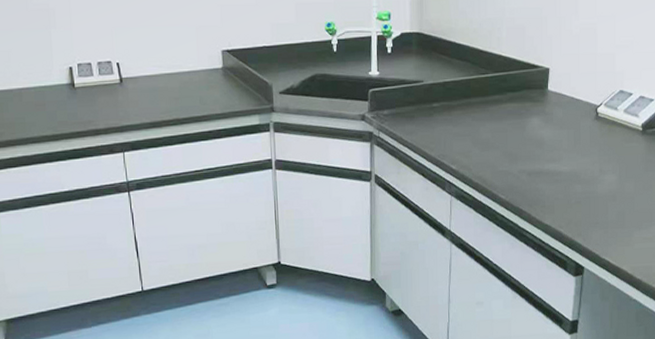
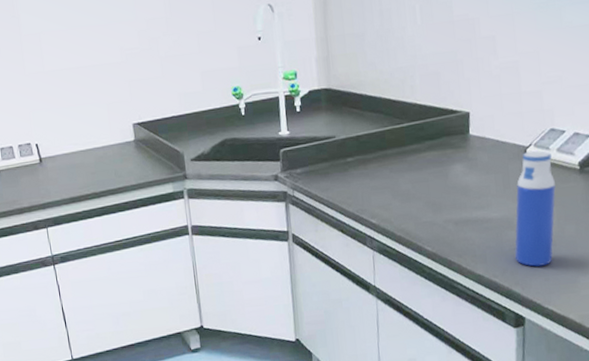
water bottle: none [579,110,620,220] -> present [514,151,556,267]

